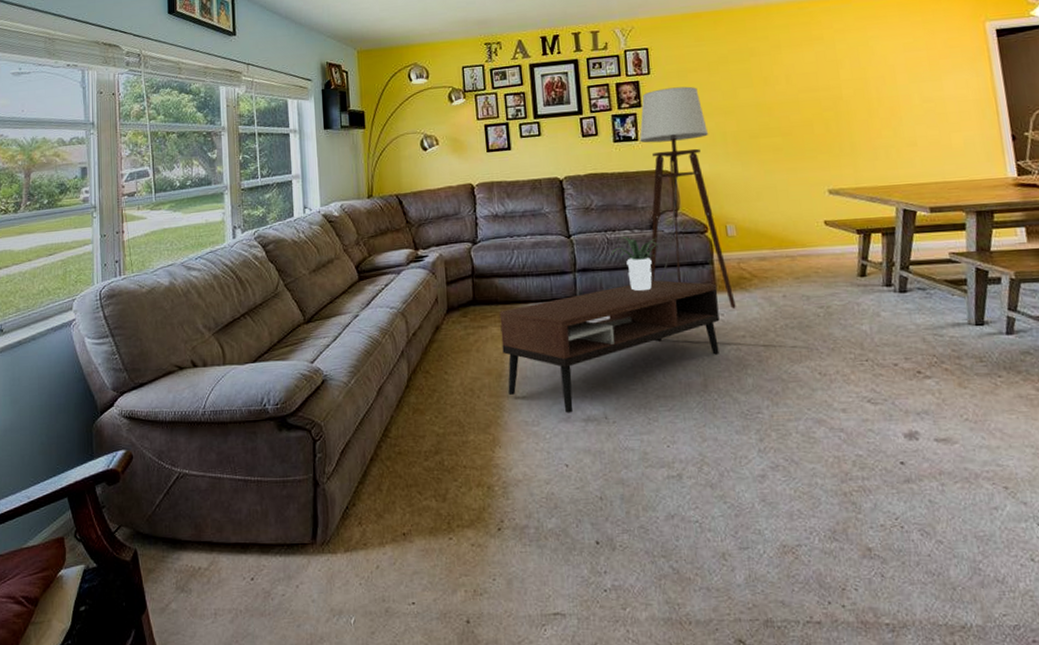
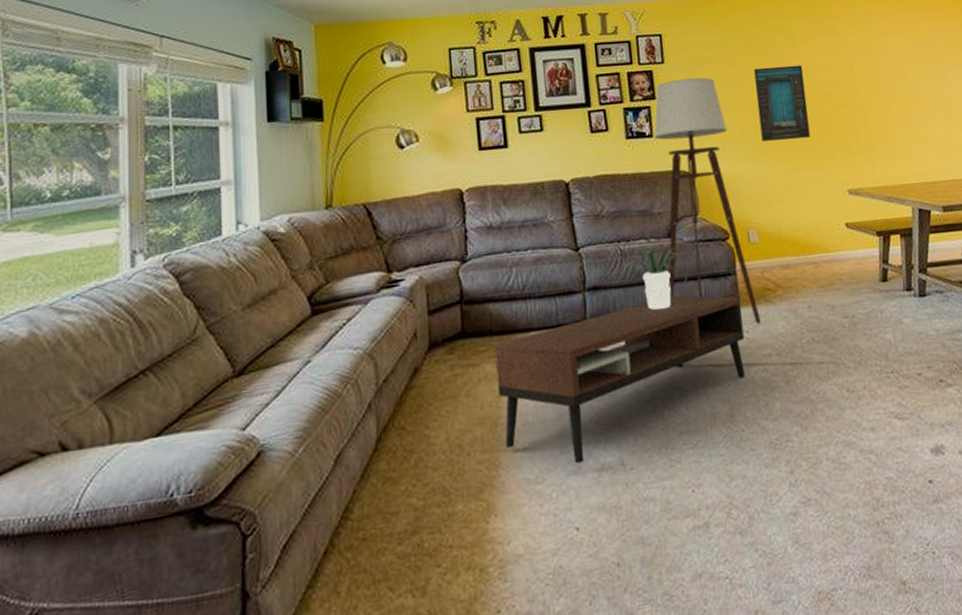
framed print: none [736,72,792,145] -> present [754,65,811,142]

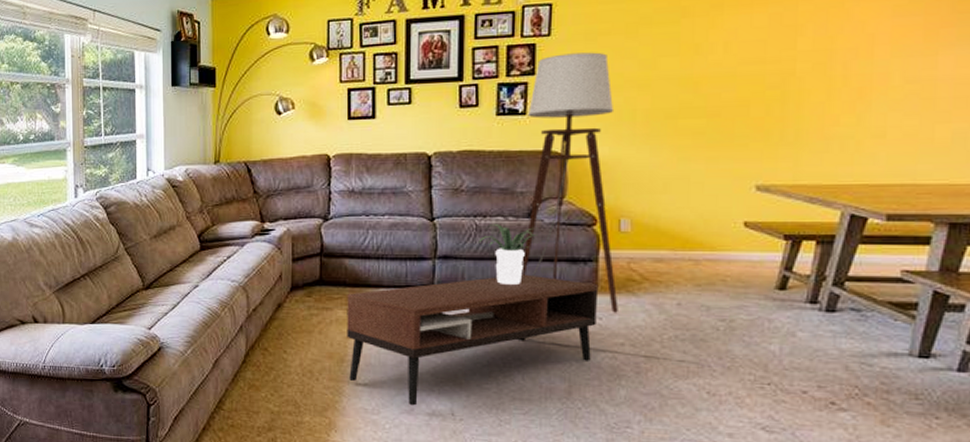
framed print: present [754,65,811,142] -> none [654,38,725,126]

